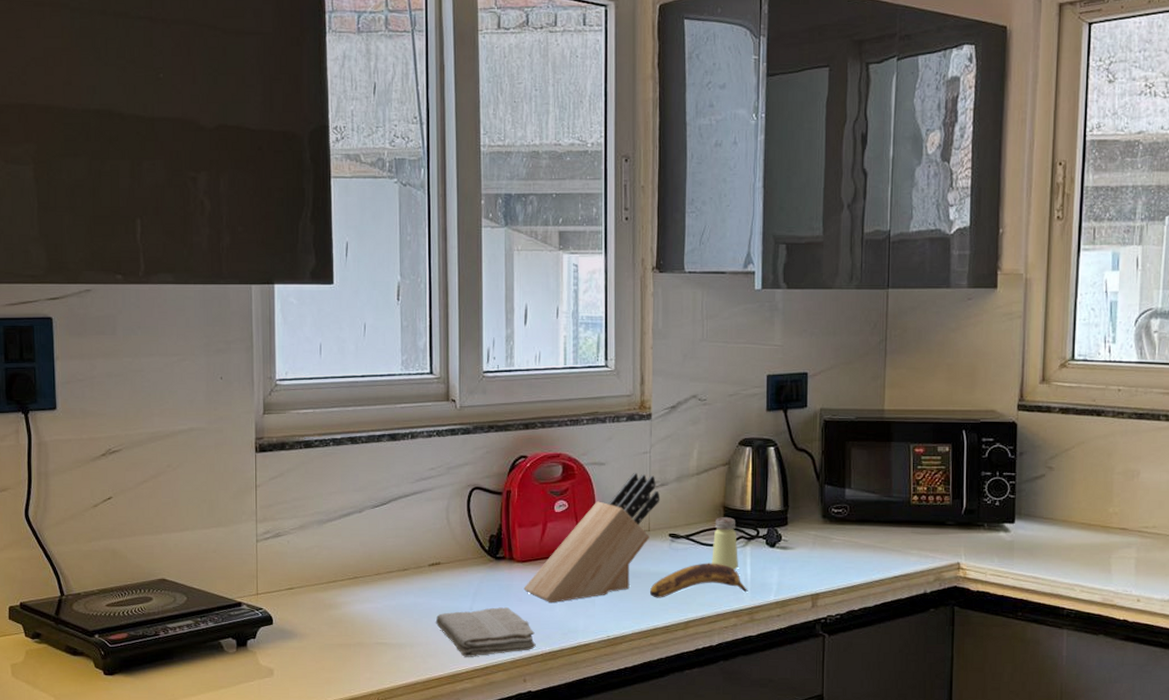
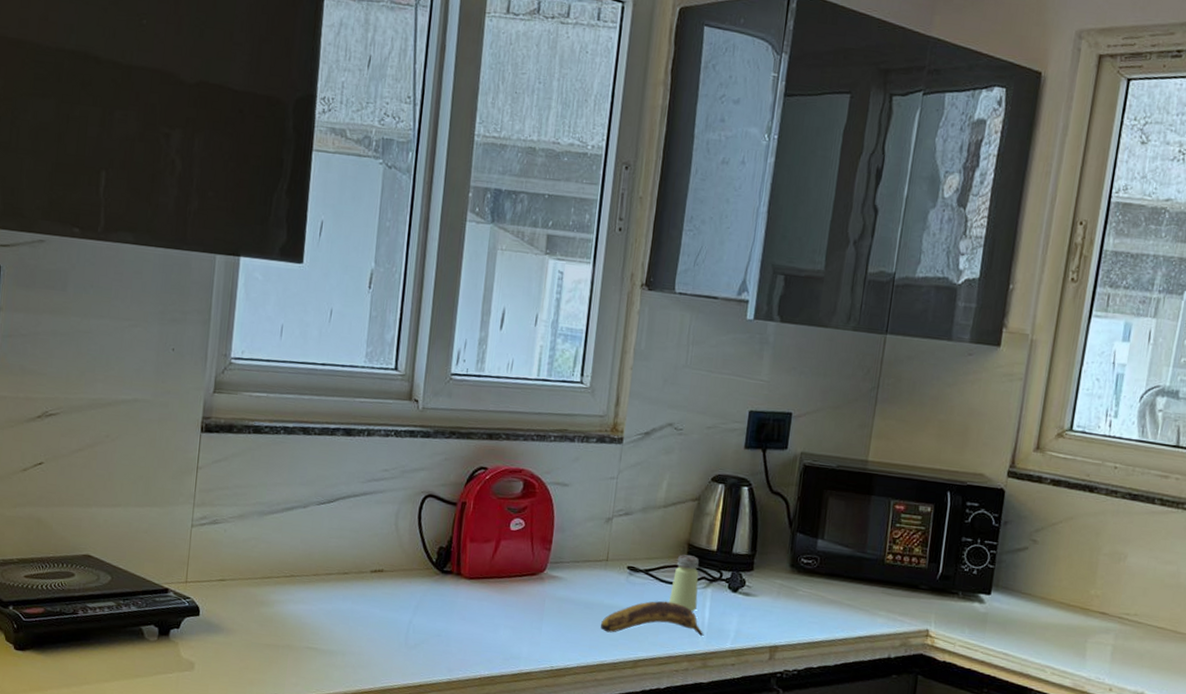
washcloth: present [435,607,536,657] -> none [371,623,475,674]
knife block: present [524,473,660,603] -> none [468,498,623,626]

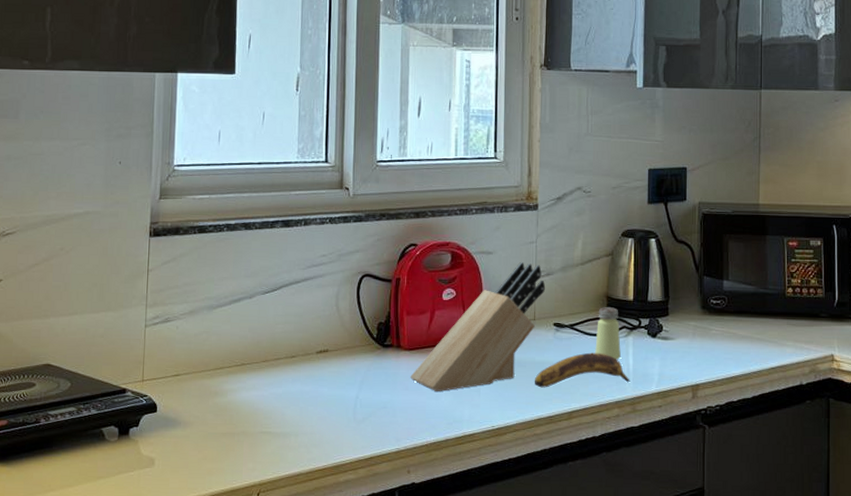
knife block: none [468,498,623,626] -> present [410,262,546,392]

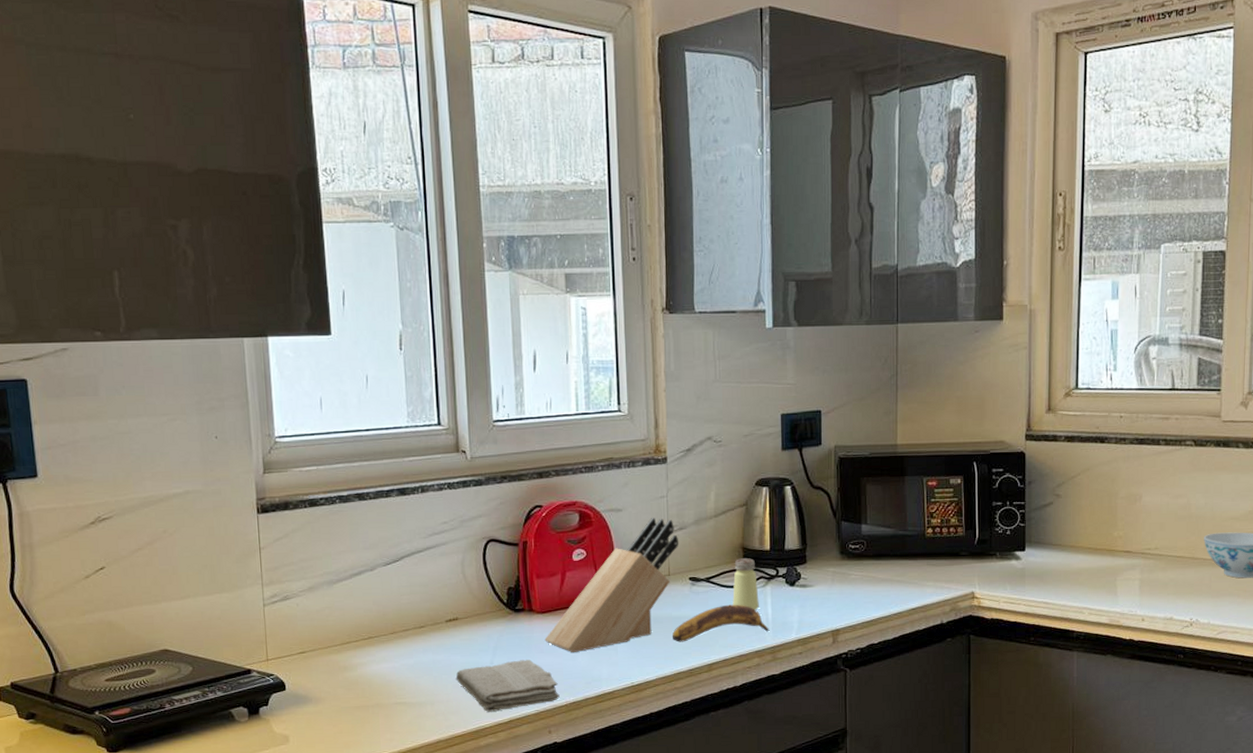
washcloth: none [321,396,421,447] -> present [455,659,560,712]

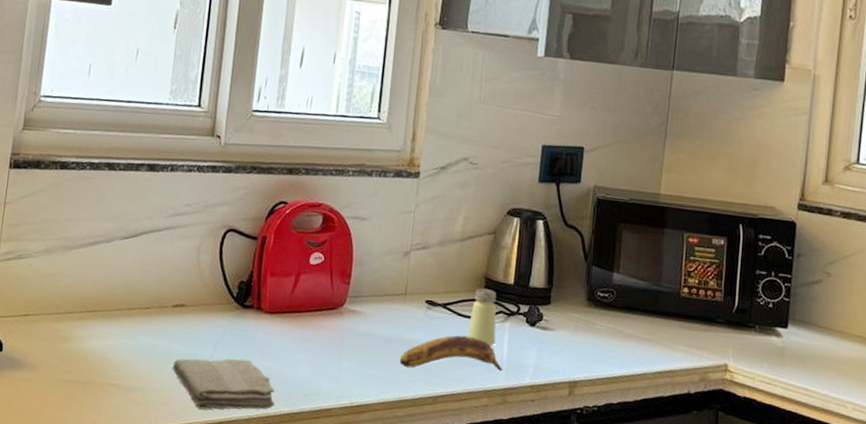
knife block: present [545,518,679,653] -> none [268,232,421,361]

